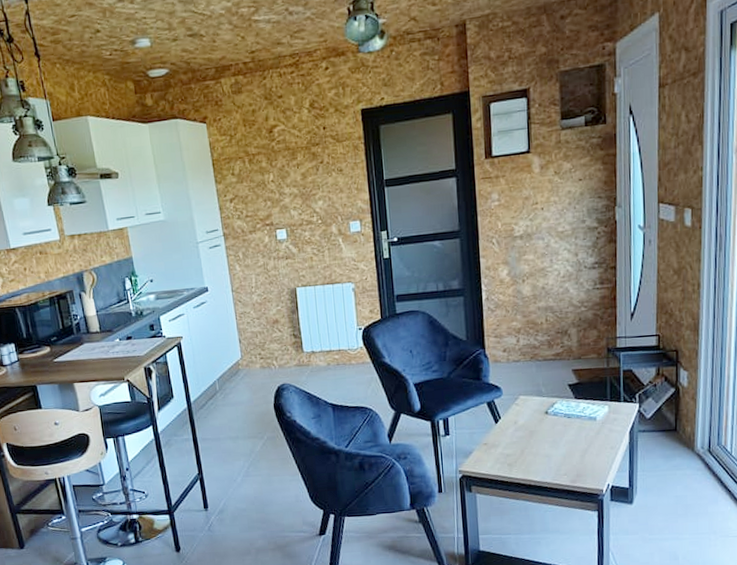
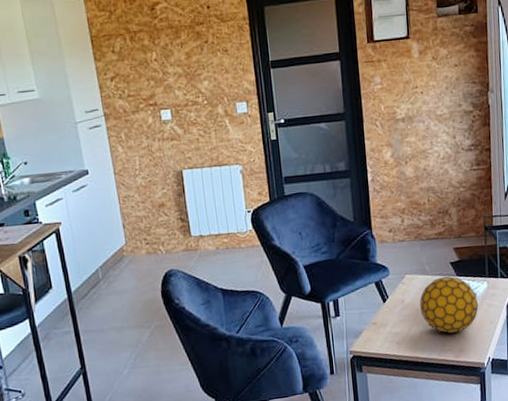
decorative ball: none [534,398,598,458] -> present [420,276,479,334]

